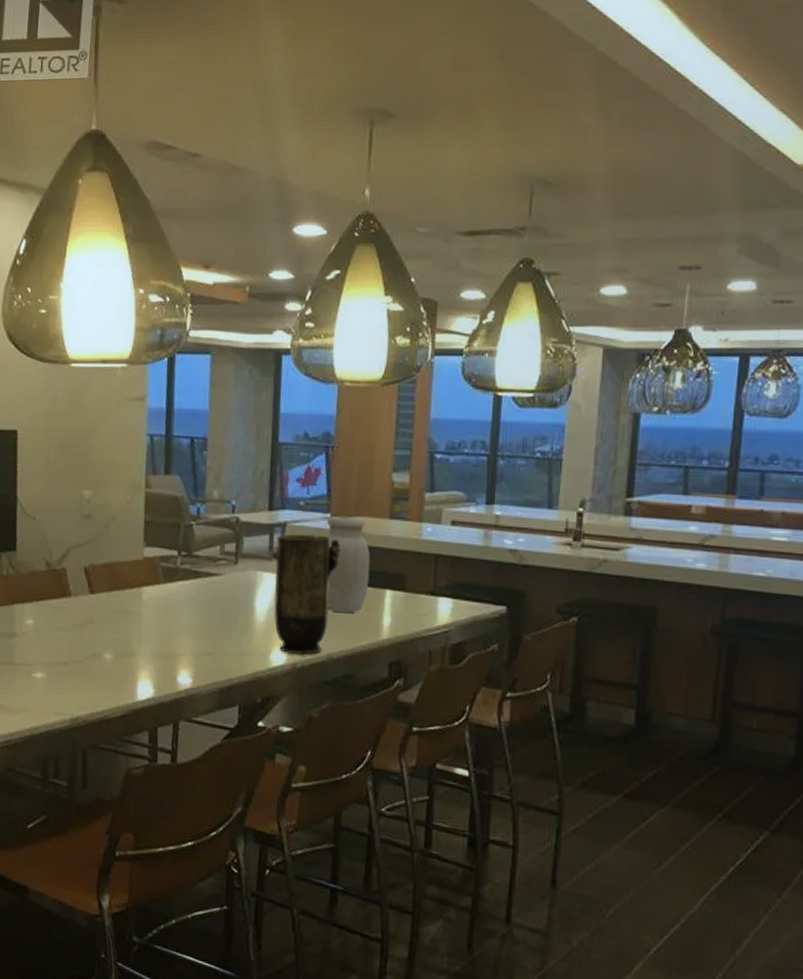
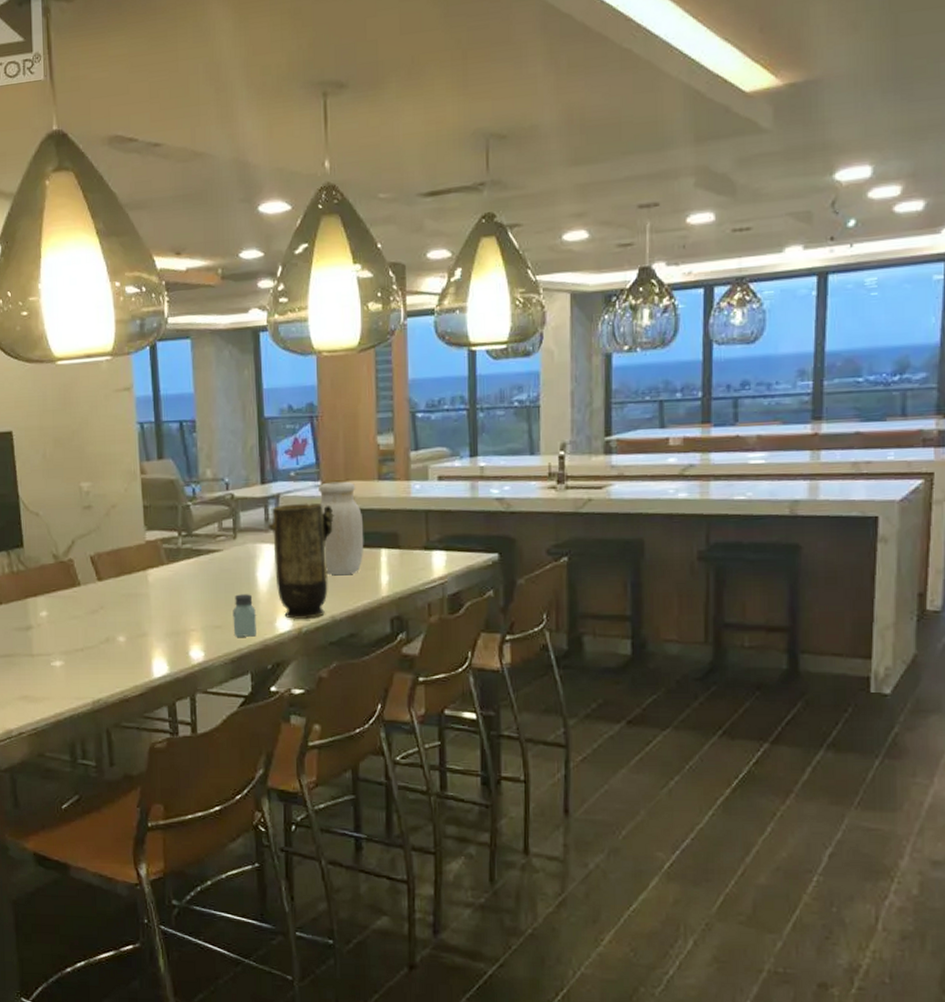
saltshaker: none [225,622,250,668] -> present [233,594,256,637]

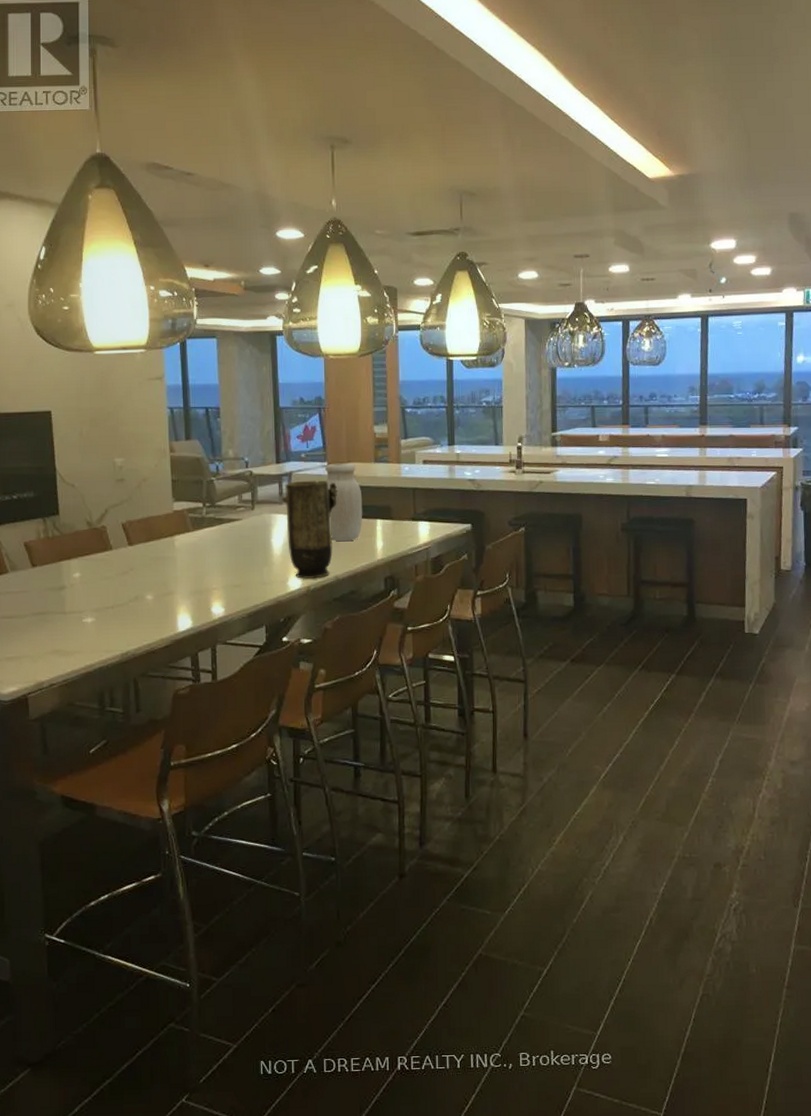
saltshaker: present [233,594,256,637] -> none [250,557,271,595]

